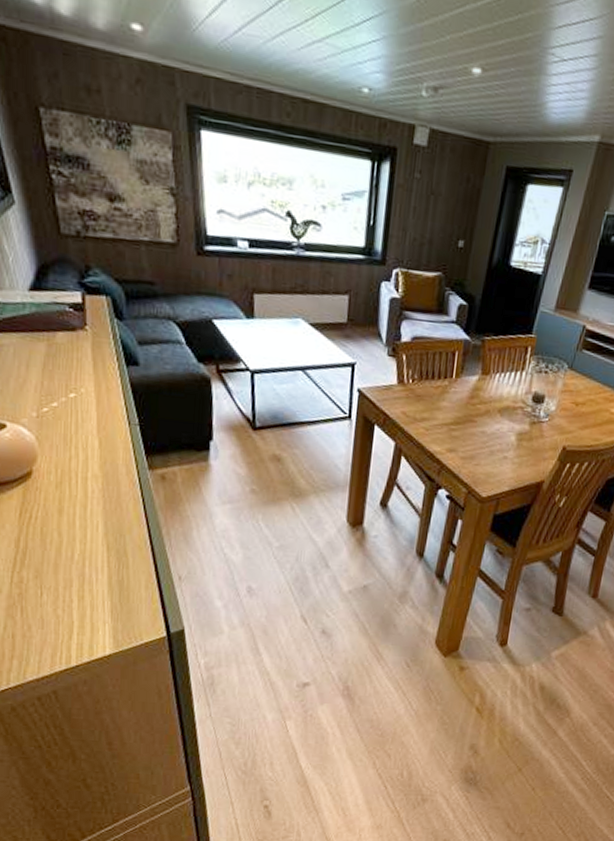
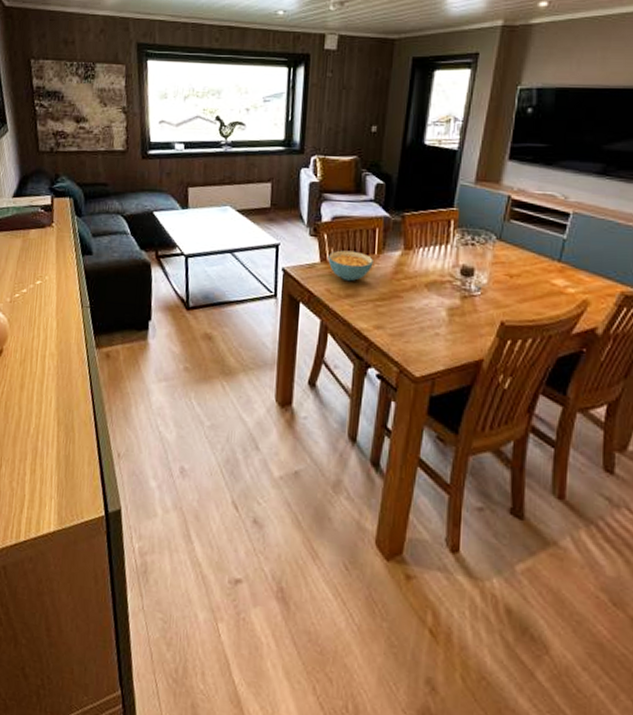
cereal bowl: none [405,372,451,405] -> present [328,250,373,282]

